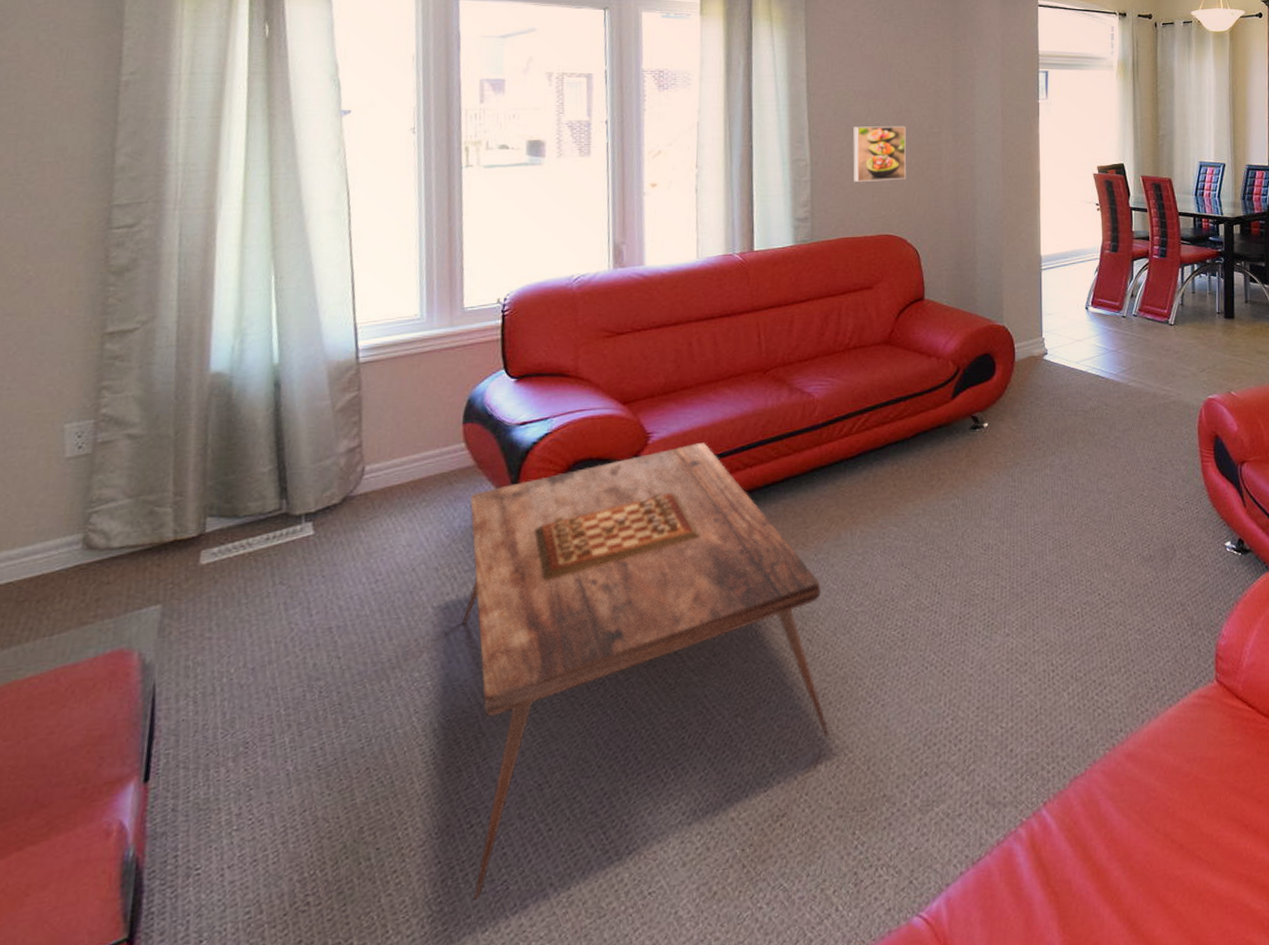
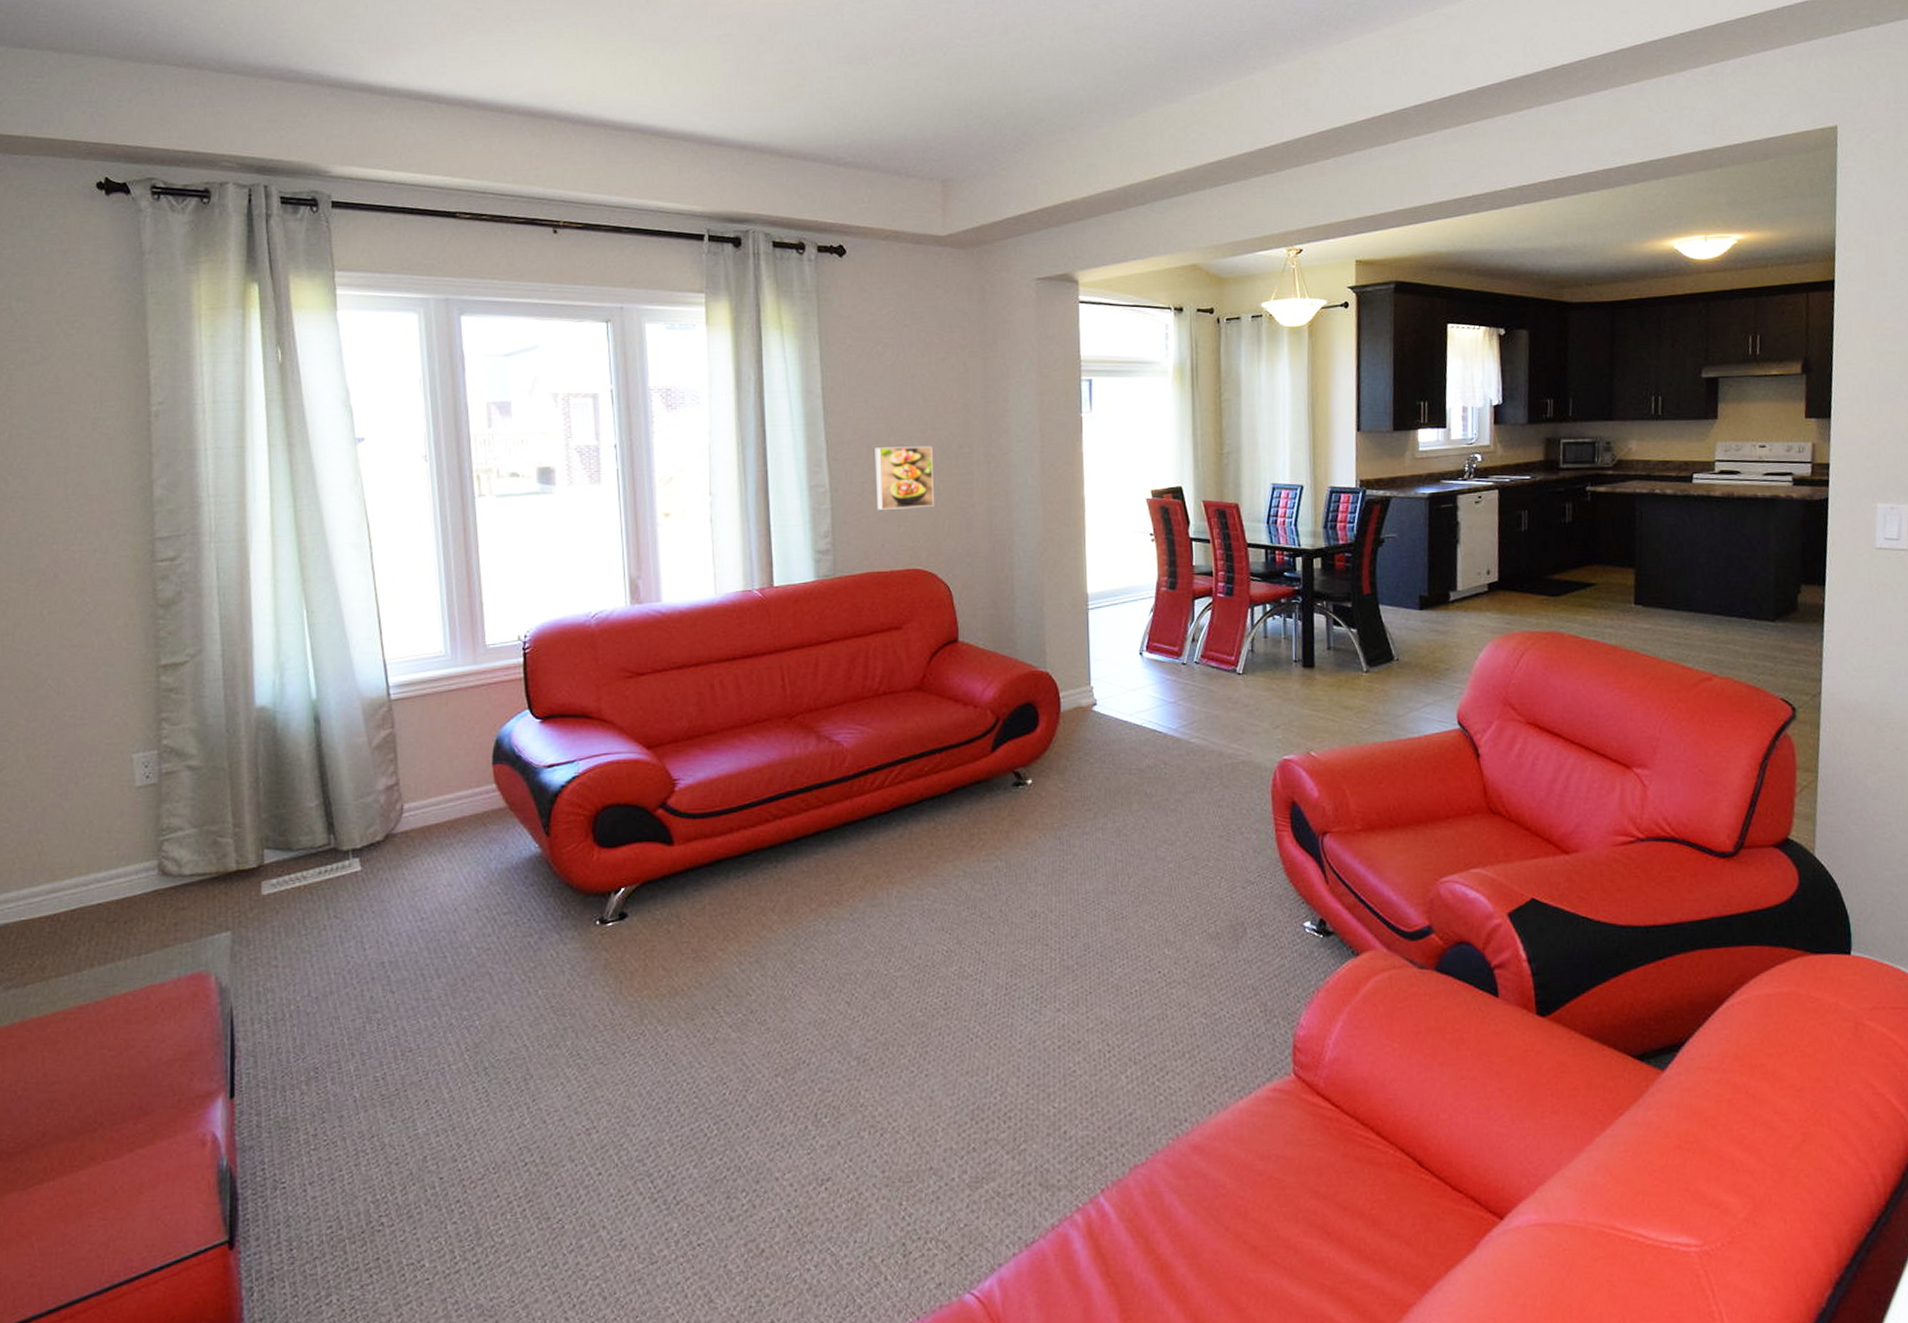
coffee table: present [462,443,829,900] -> none [505,791,871,1235]

